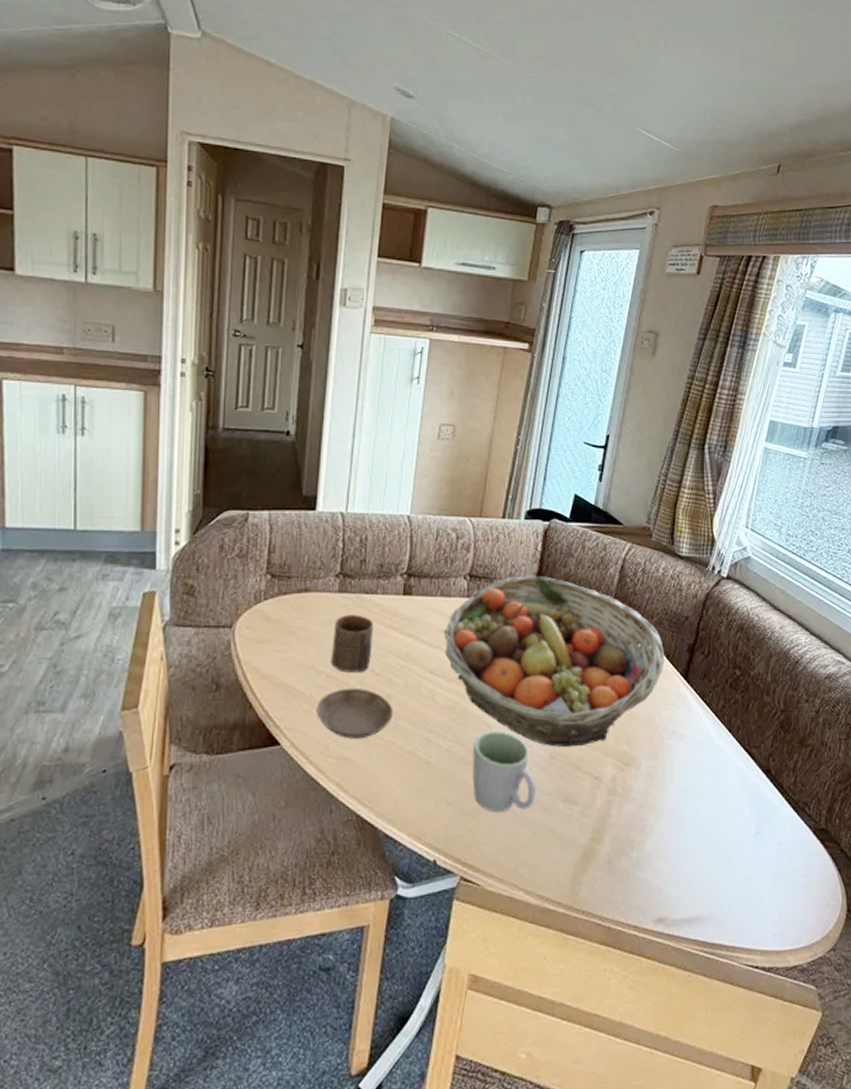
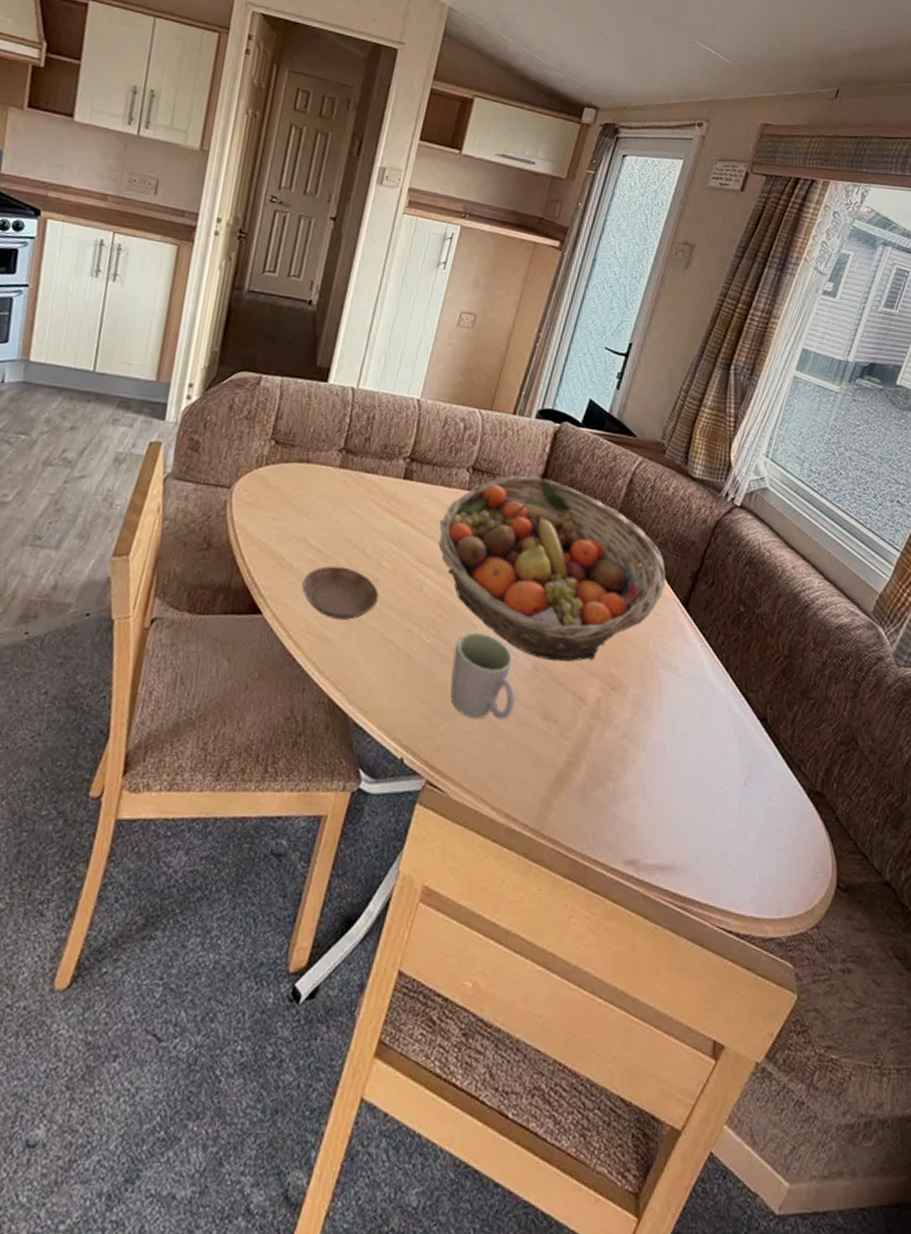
cup: present [330,614,374,673] -> none [322,491,371,552]

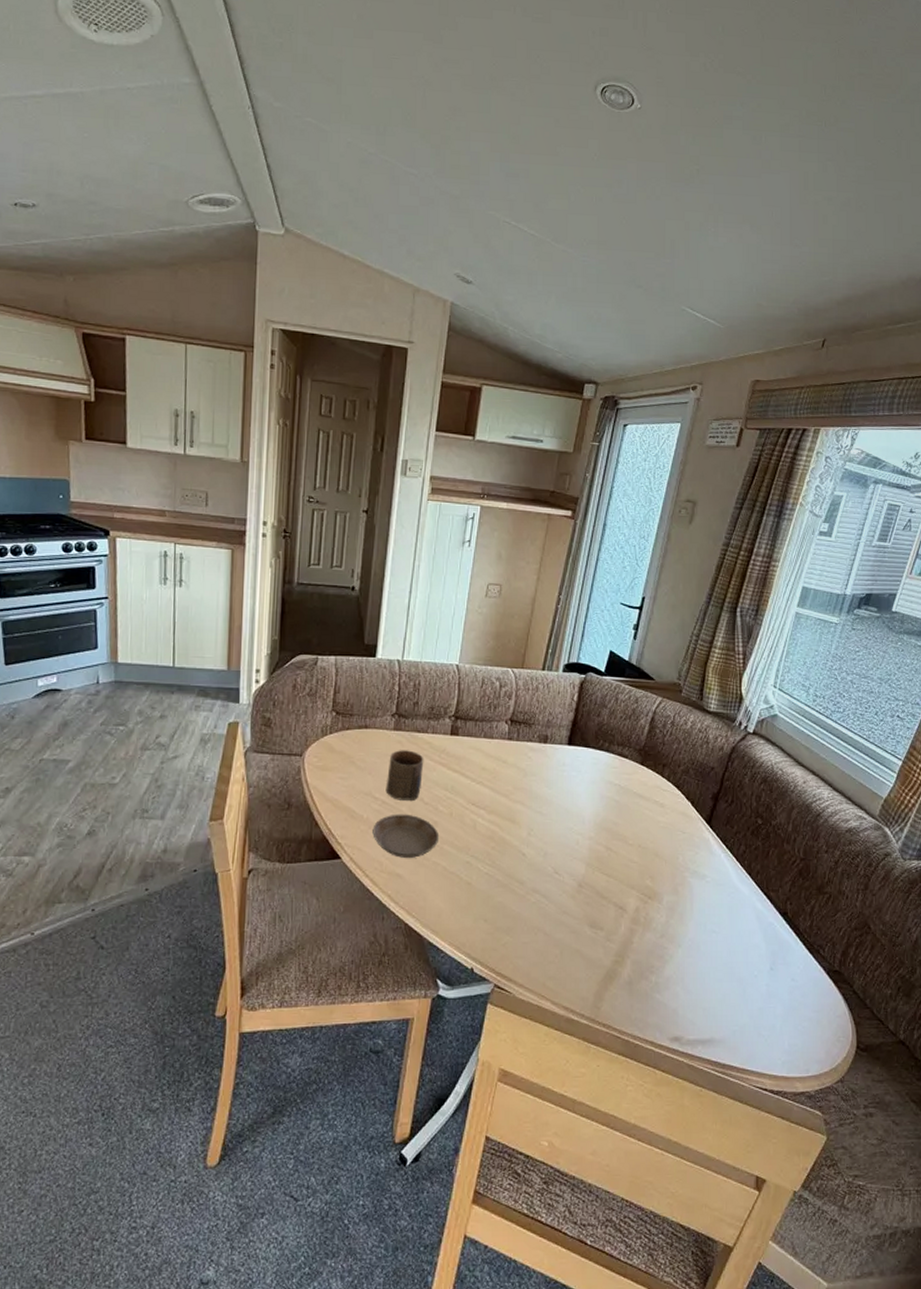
cup: none [322,491,371,552] -> present [385,750,424,800]
fruit basket: present [438,475,666,662] -> none [485,722,689,879]
mug: present [450,632,516,720] -> none [508,860,565,932]

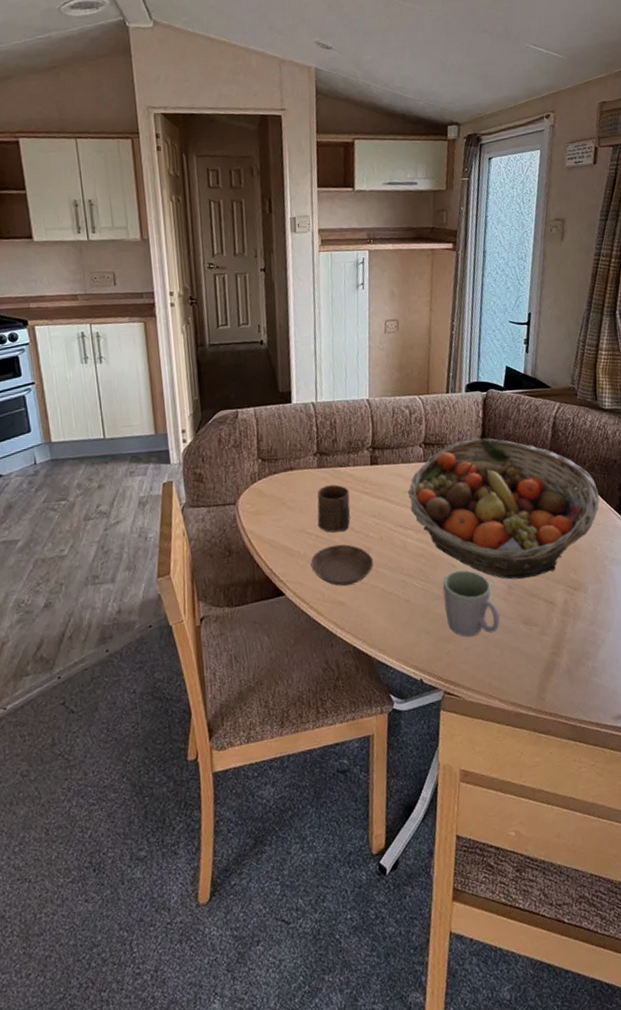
fruit basket: none [485,722,689,879] -> present [407,438,600,580]
mug: none [508,860,565,932] -> present [443,570,500,637]

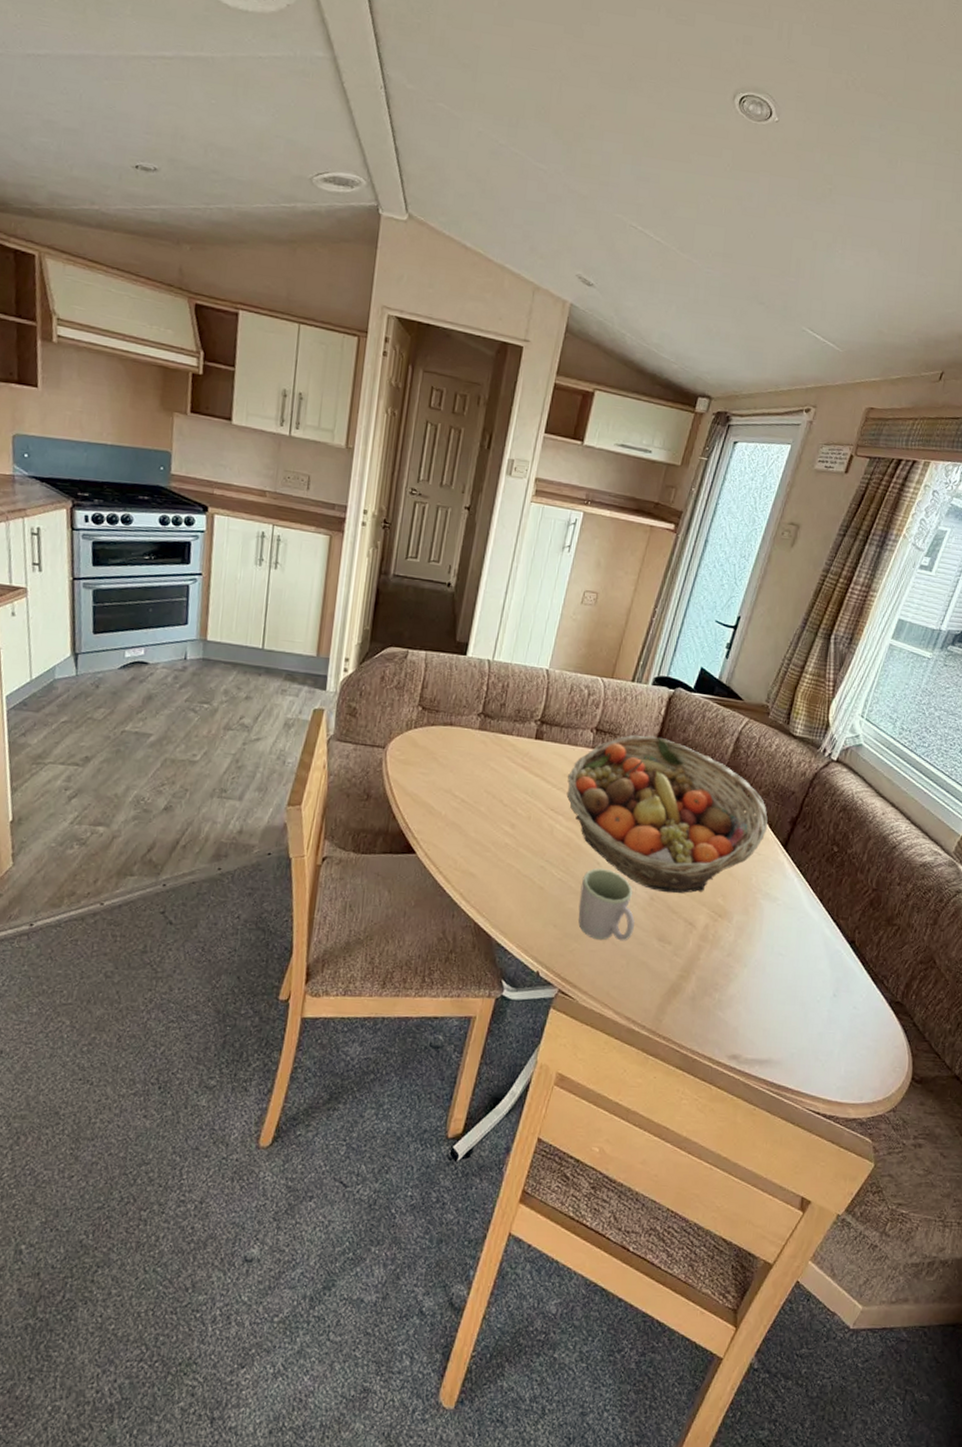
saucer: present [311,544,374,586] -> none [449,813,516,858]
cup: present [317,484,351,533] -> none [465,750,507,801]

